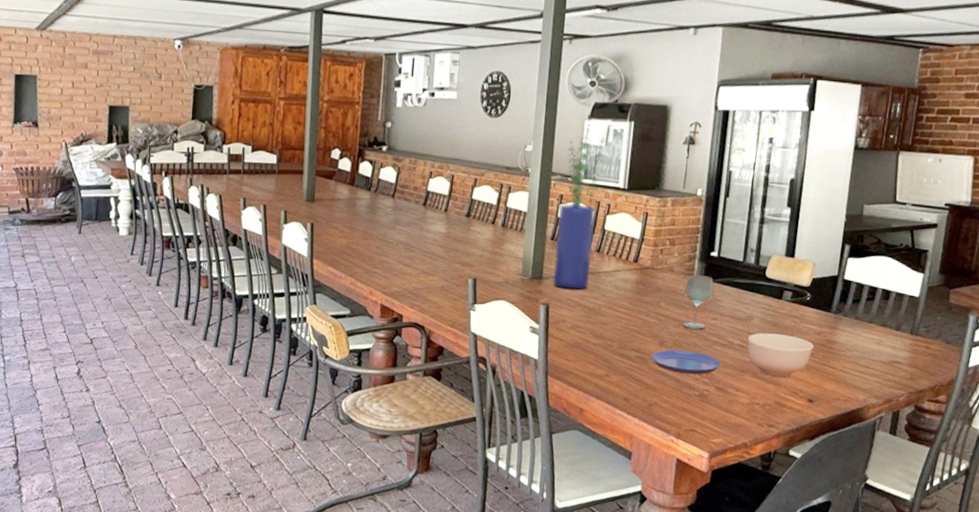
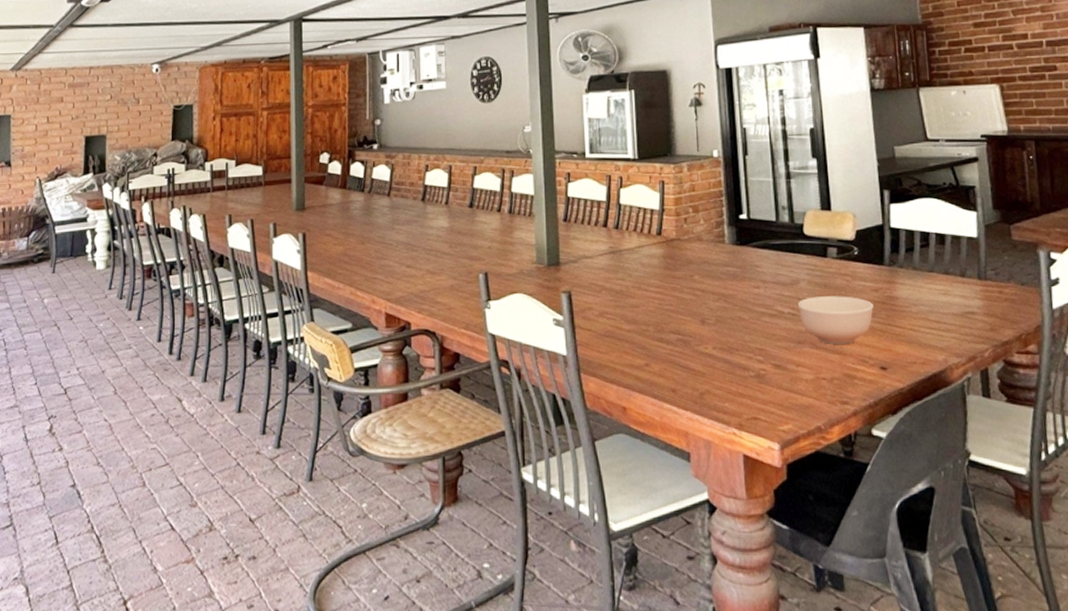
vase: present [552,130,606,290] -> none [569,103,612,272]
plate: present [650,349,721,375] -> none [693,326,774,353]
wine glass: present [682,274,714,330] -> none [717,241,751,301]

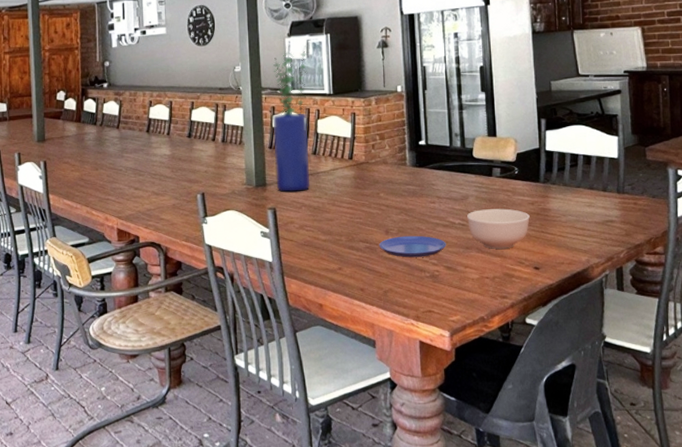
vase: none [569,103,612,272] -> present [273,45,311,192]
plate: none [693,326,774,353] -> present [378,235,446,258]

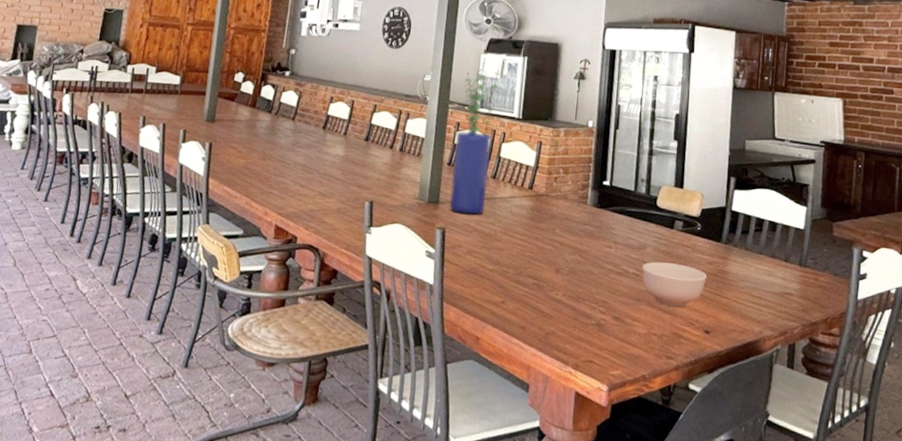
plate: present [378,235,446,258] -> none [546,277,617,303]

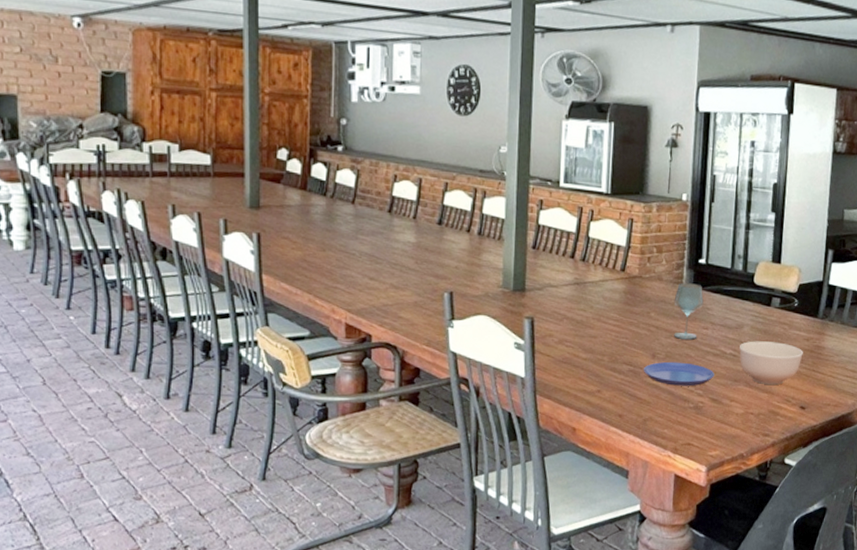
vase: present [449,63,501,215] -> none [536,130,586,302]
plate: none [546,277,617,303] -> present [643,361,715,387]
wine glass: none [578,202,608,258] -> present [674,283,704,340]

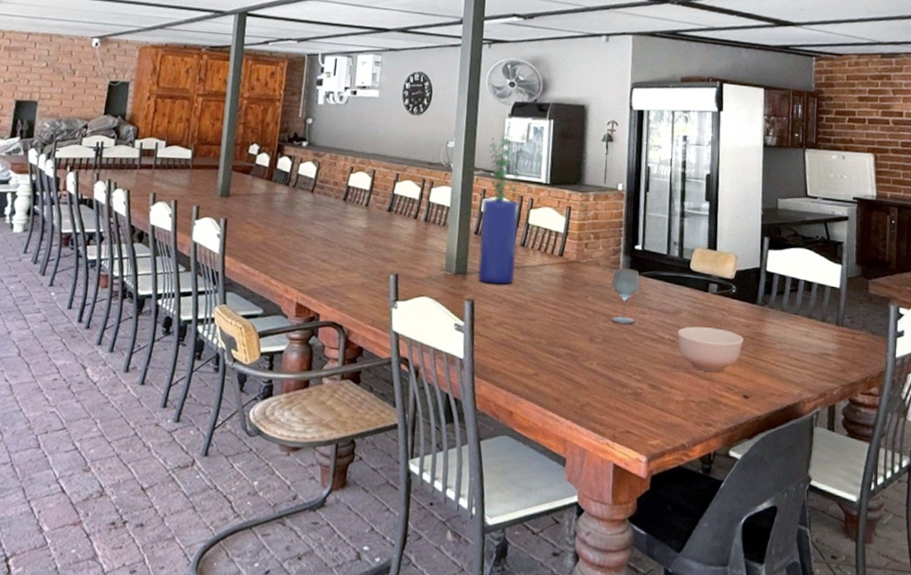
vase: none [536,130,586,302] -> present [477,127,527,285]
plate: present [643,361,715,387] -> none [580,345,653,372]

